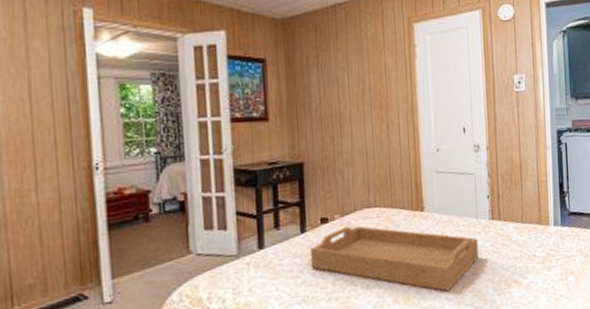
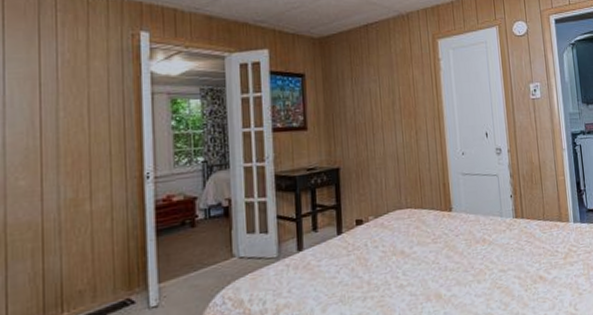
serving tray: present [309,226,479,292] -> none [346,227,505,288]

